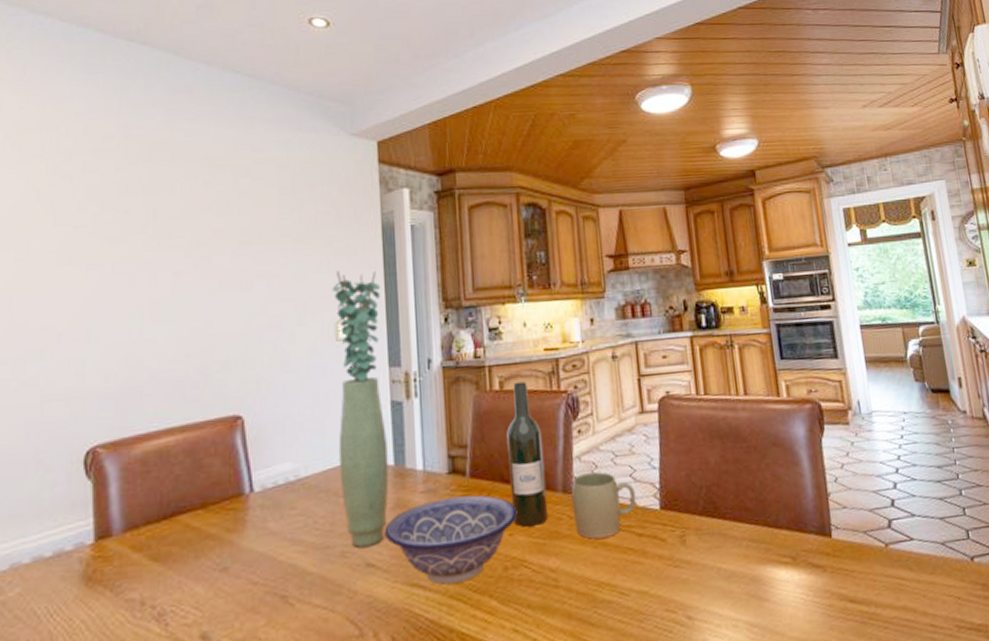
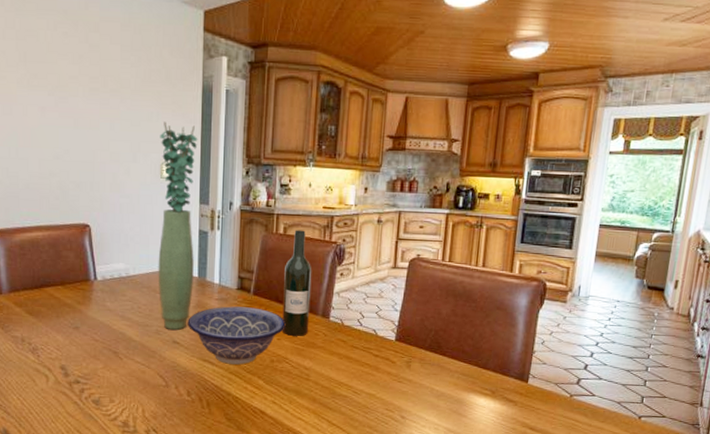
mug: present [571,472,637,539] -> none [327,306,379,353]

